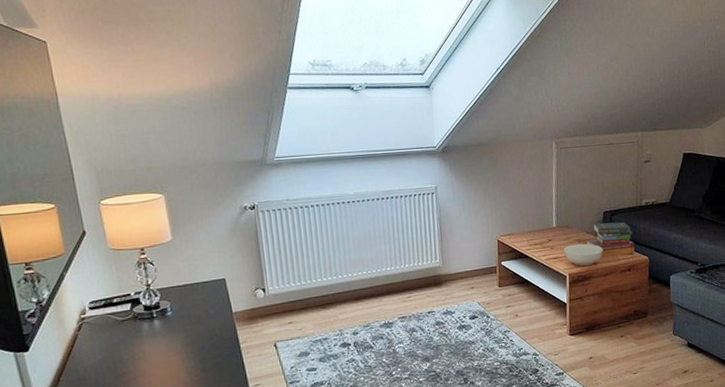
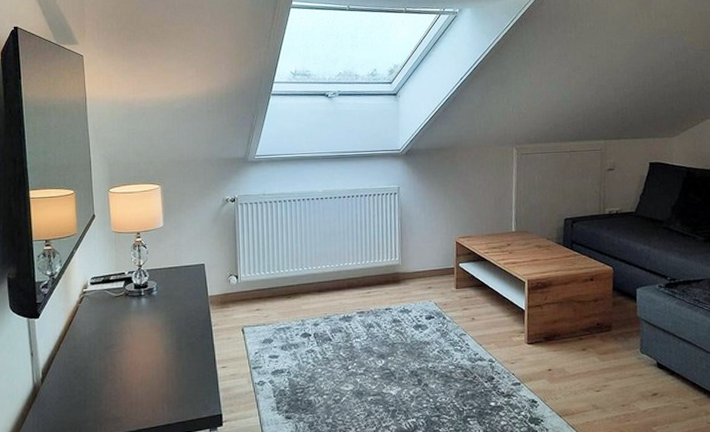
bowl: present [563,243,603,267] -> none [522,249,564,274]
books: present [585,221,635,257] -> none [545,229,598,264]

